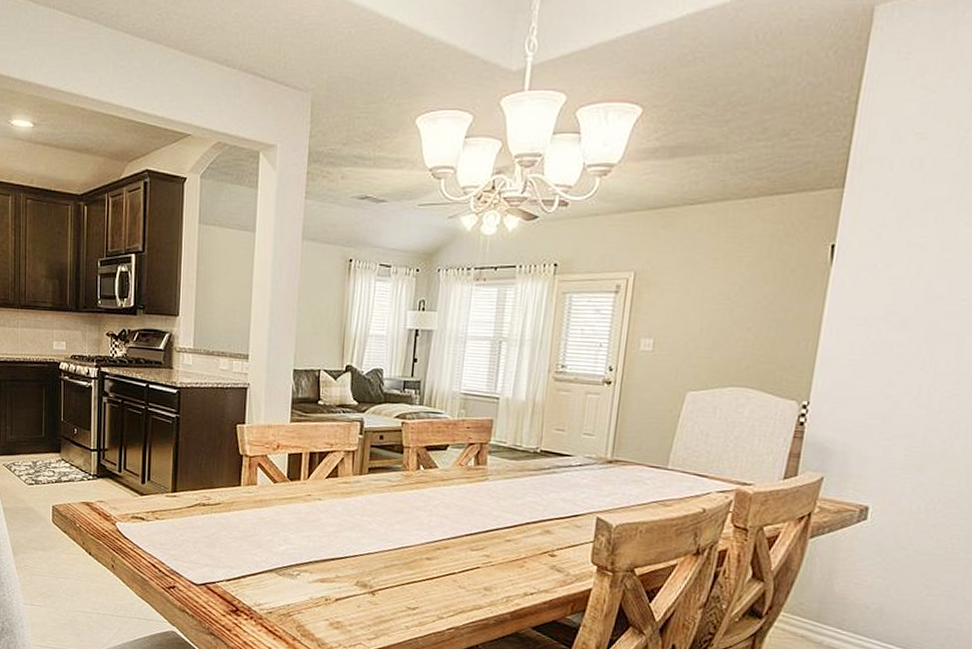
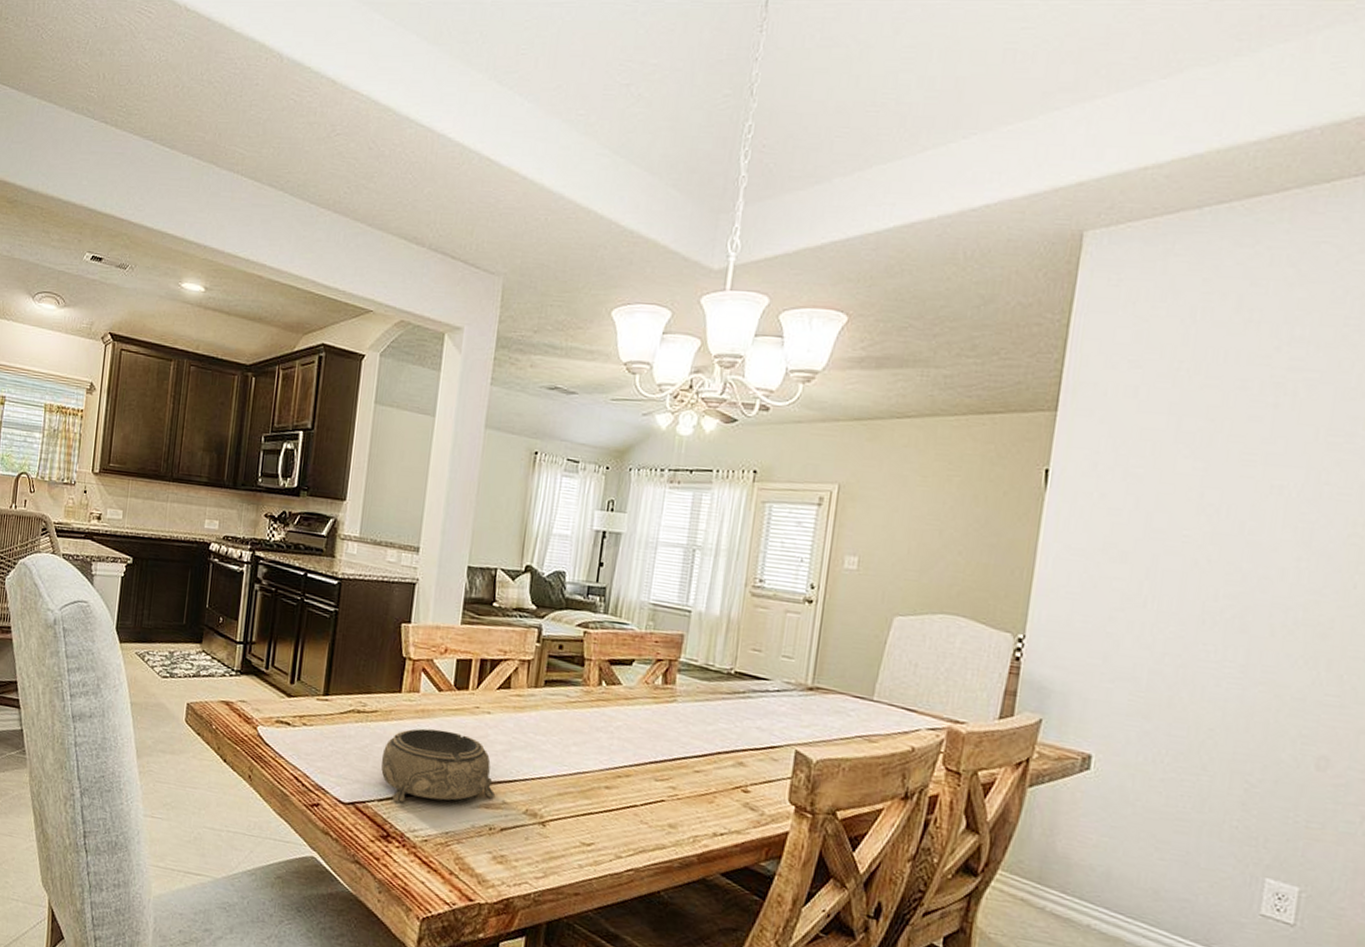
decorative bowl: none [226,516,330,582] -> present [381,728,496,803]

